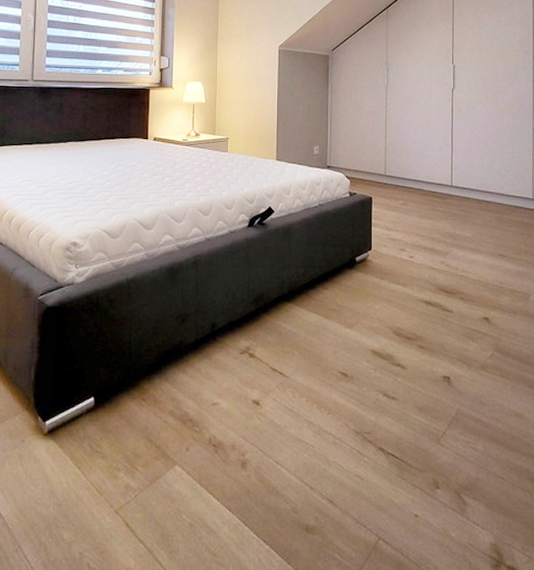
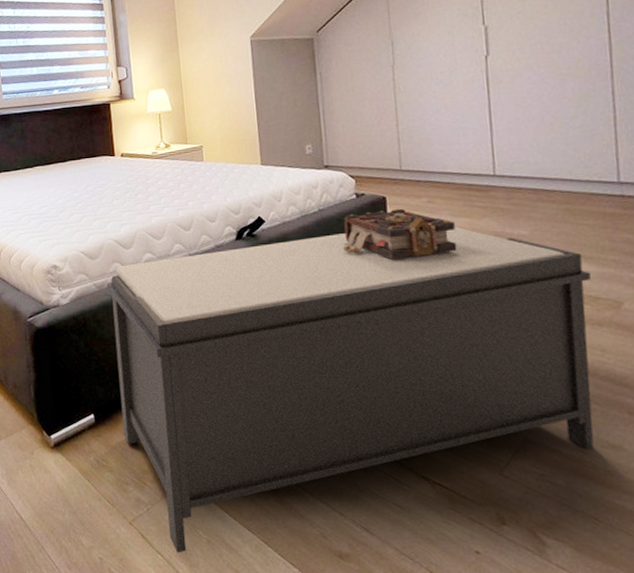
bench: none [121,226,511,540] -> present [106,226,594,553]
spell book: none [336,208,421,252] -> present [343,208,457,260]

